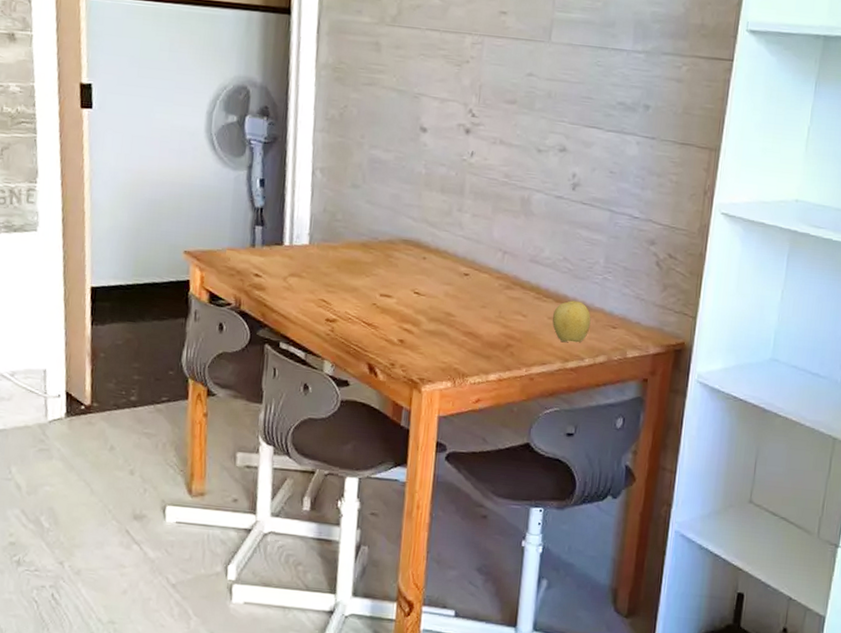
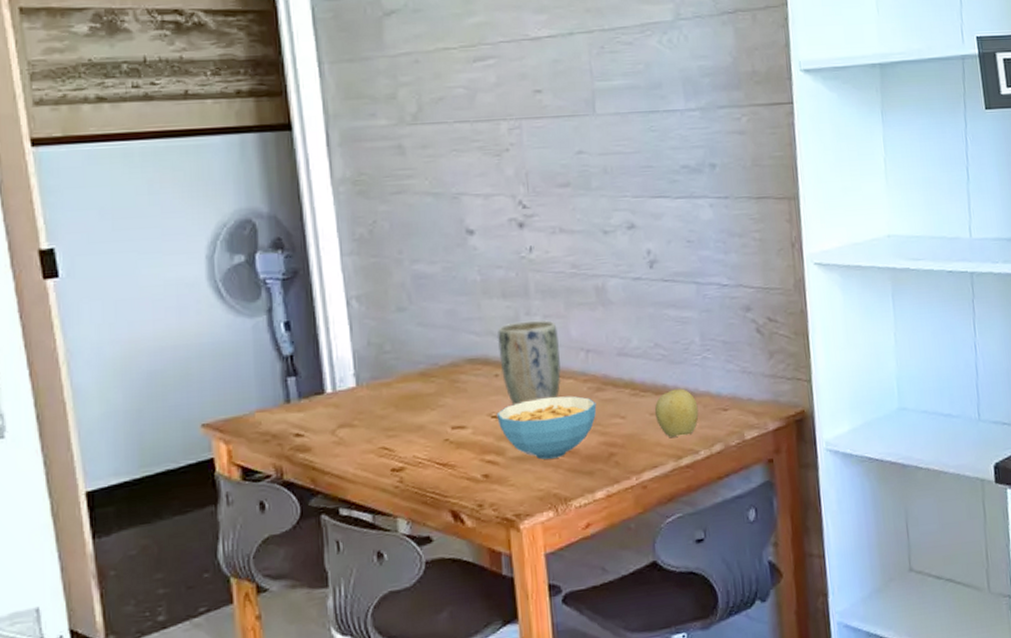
cereal bowl: none [418,284,504,339] -> present [496,396,597,460]
plant pot: none [429,215,483,288] -> present [497,320,561,406]

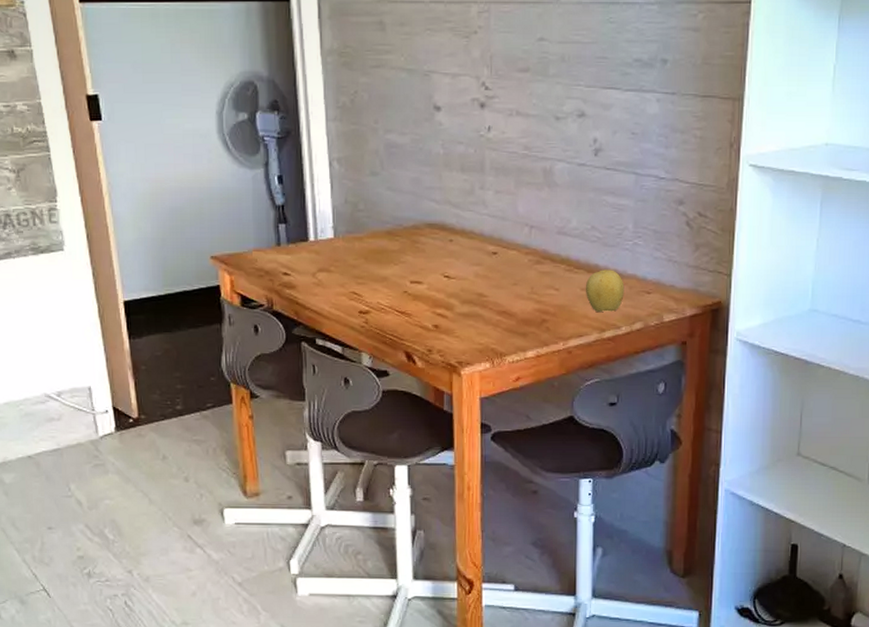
cereal bowl: present [496,396,597,460] -> none [449,265,535,318]
plant pot: present [497,320,561,406] -> none [454,194,507,269]

